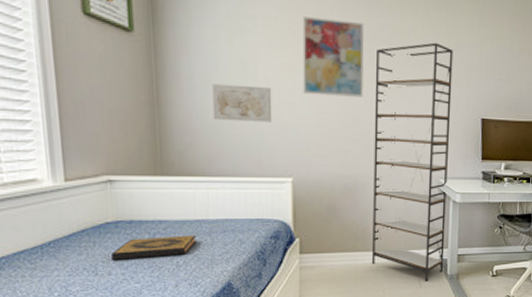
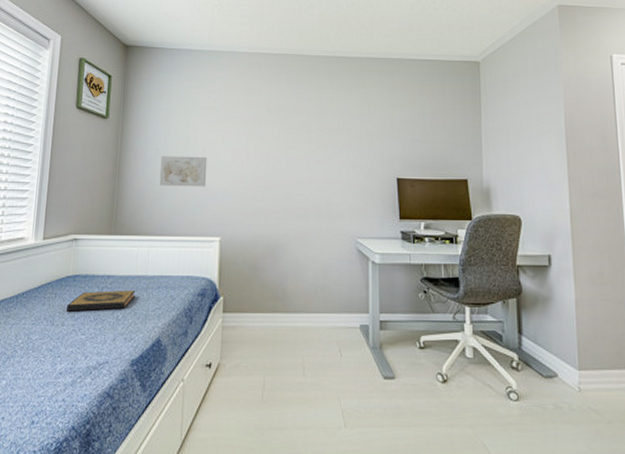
wall art: present [302,16,364,97] -> none [233,97,286,162]
shelving unit: present [371,42,453,281] -> none [290,111,366,350]

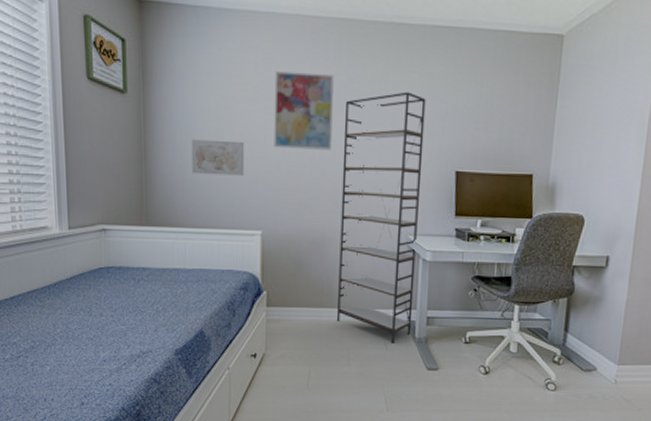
hardback book: present [67,290,136,312] -> none [103,282,175,303]
wall art: none [233,97,286,162] -> present [274,71,334,150]
shelving unit: none [290,111,366,350] -> present [336,92,426,343]

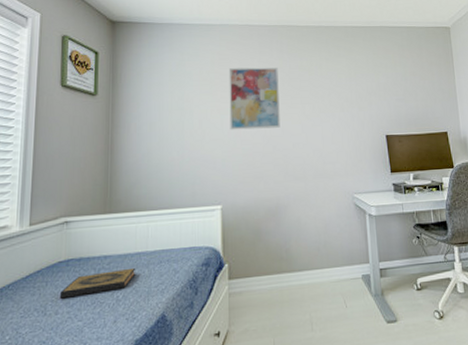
hardback book: none [103,282,175,303] -> present [60,267,136,299]
wall art: present [191,139,245,176] -> none [155,127,204,160]
shelving unit: present [336,92,426,343] -> none [289,76,368,300]

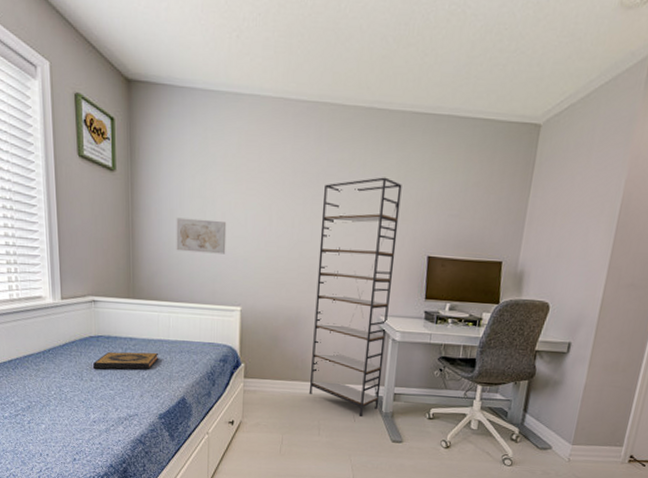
wall art: none [155,127,204,160] -> present [176,217,227,254]
wall art: present [228,67,280,130] -> none [254,153,314,232]
shelving unit: none [289,76,368,300] -> present [308,177,402,417]

